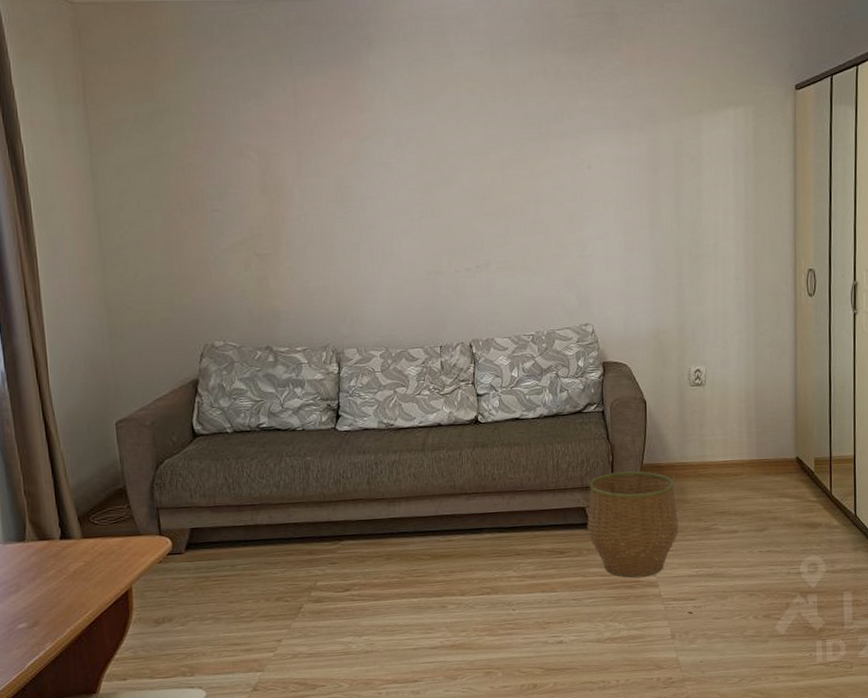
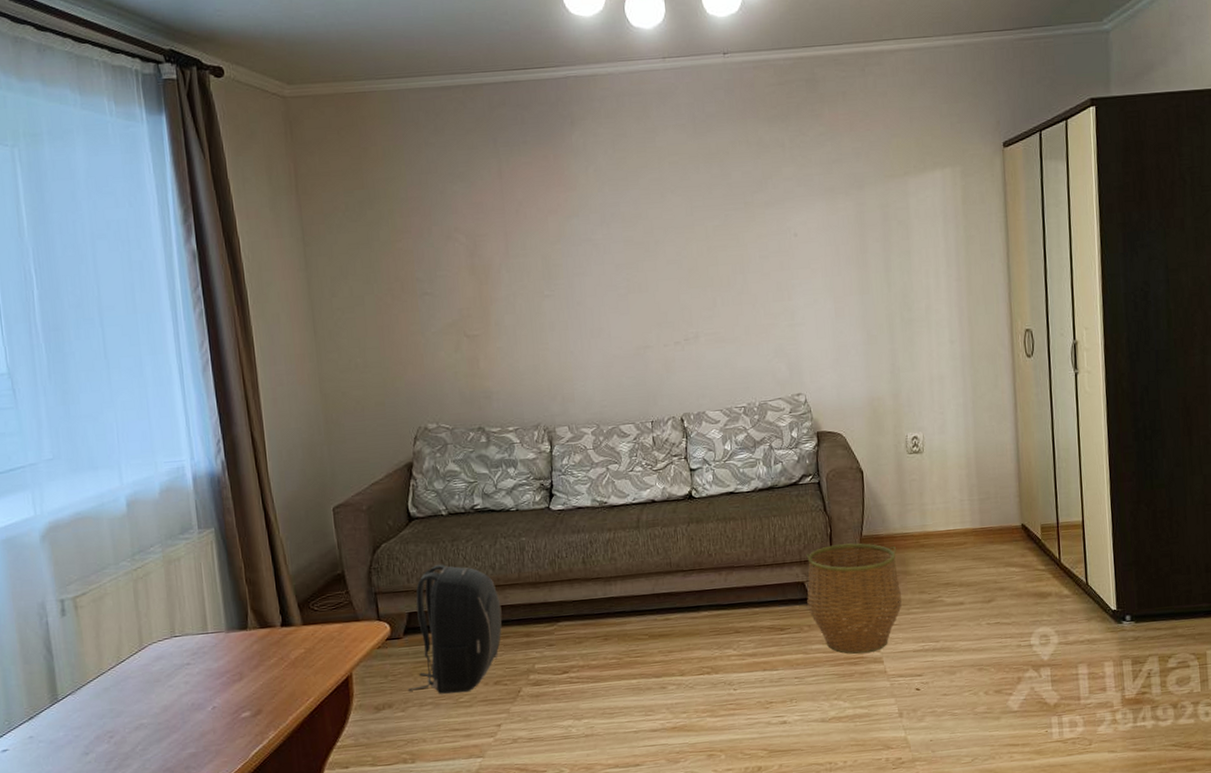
backpack: none [188,481,285,609] -> present [408,564,502,694]

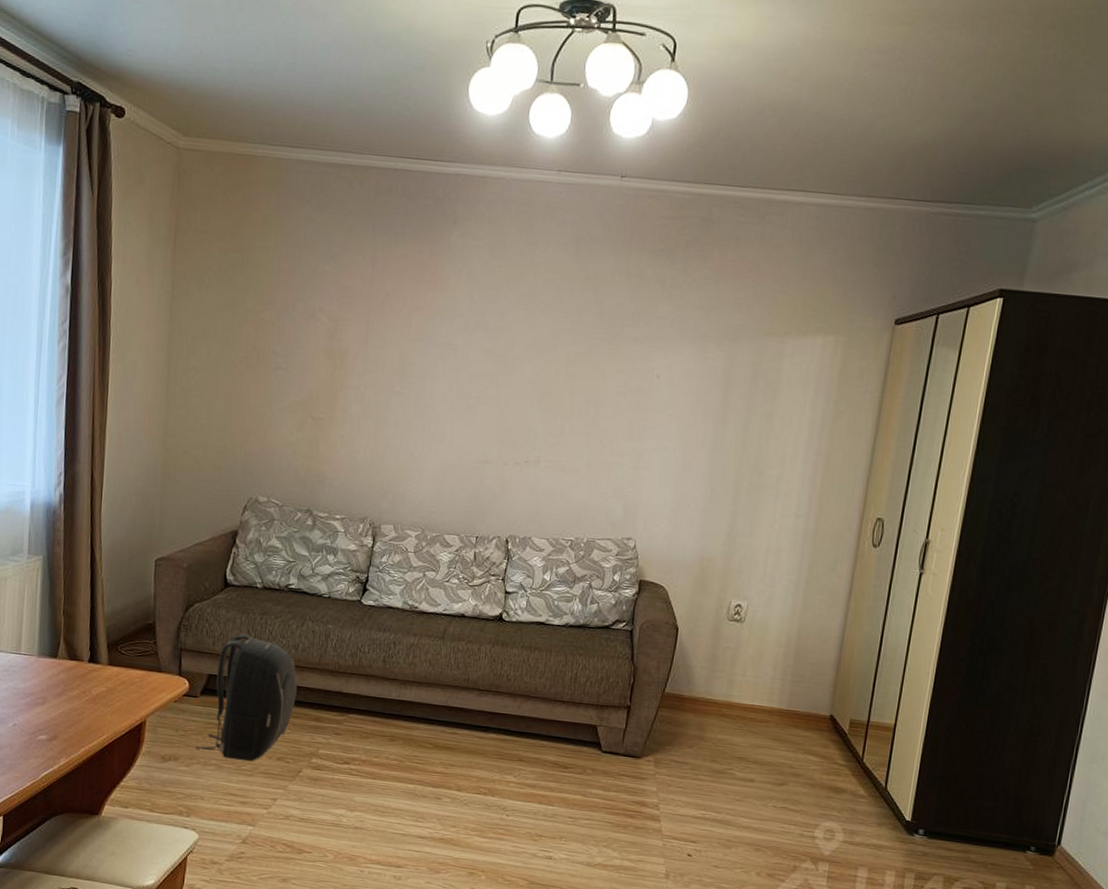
basket: present [806,543,902,654] -> none [595,695,696,809]

